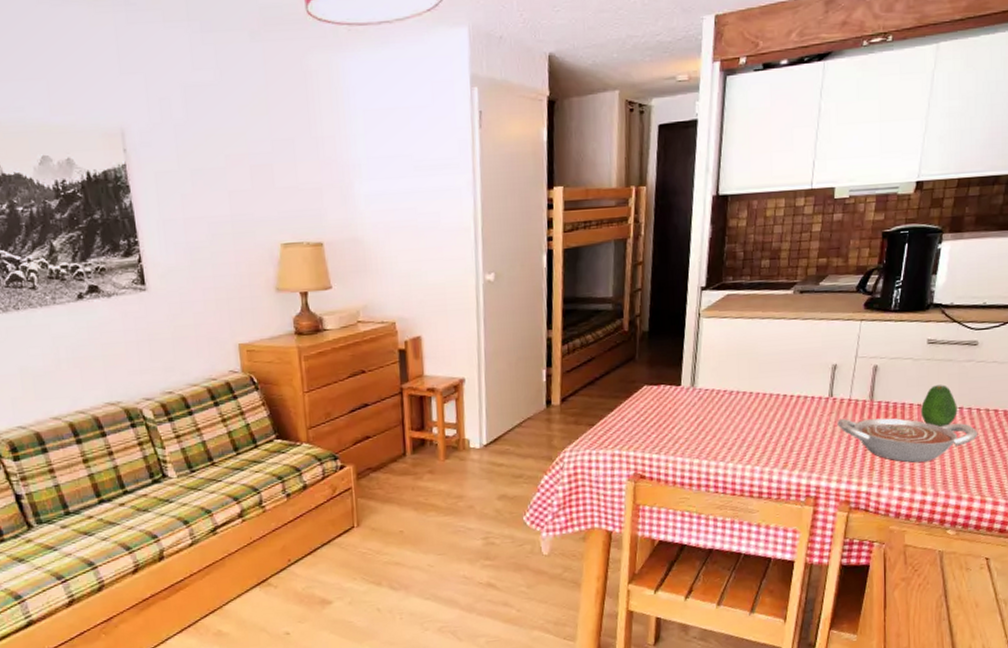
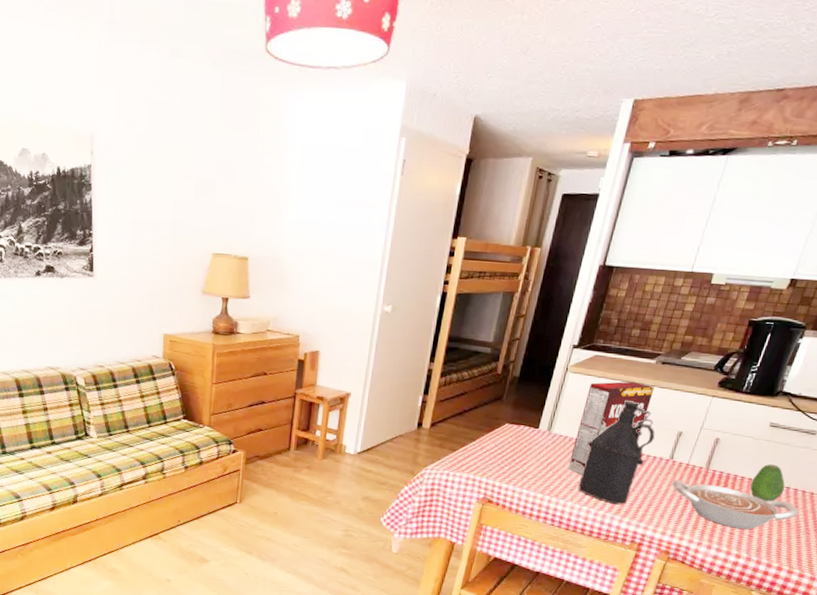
cereal box: none [721,317,797,431] -> present [568,381,654,475]
bottle: none [736,338,808,458] -> present [578,399,655,505]

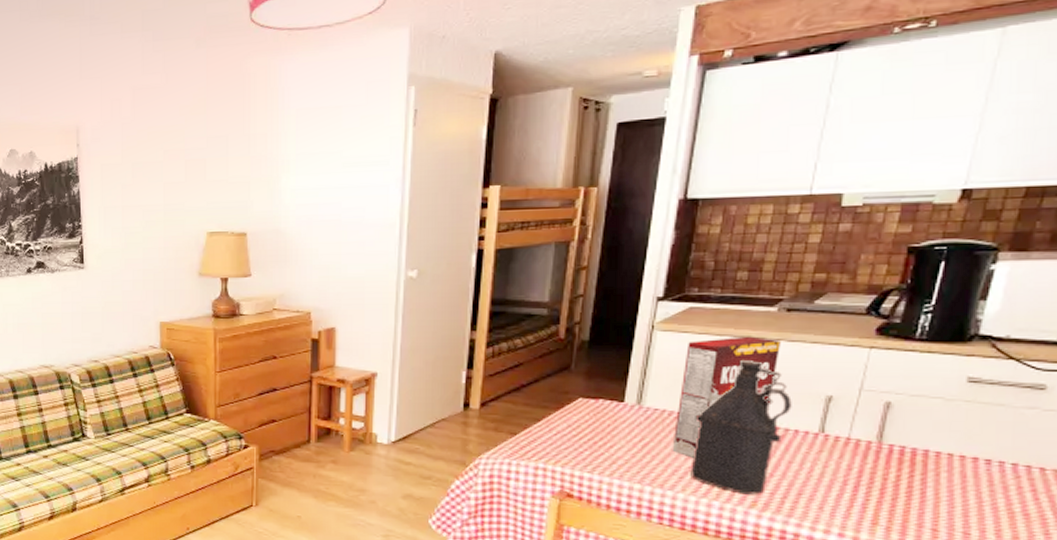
bowl: present [672,479,799,530] -> none [829,459,1040,525]
fruit: present [750,464,785,501] -> none [953,433,1009,484]

